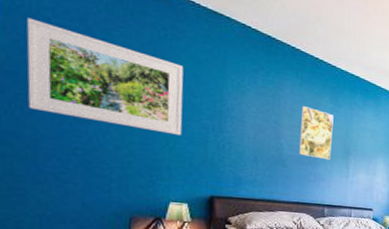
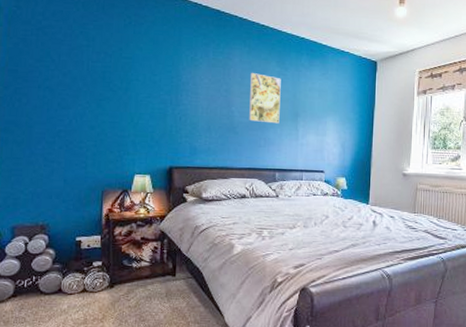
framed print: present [26,17,184,135] -> none [24,23,145,112]

